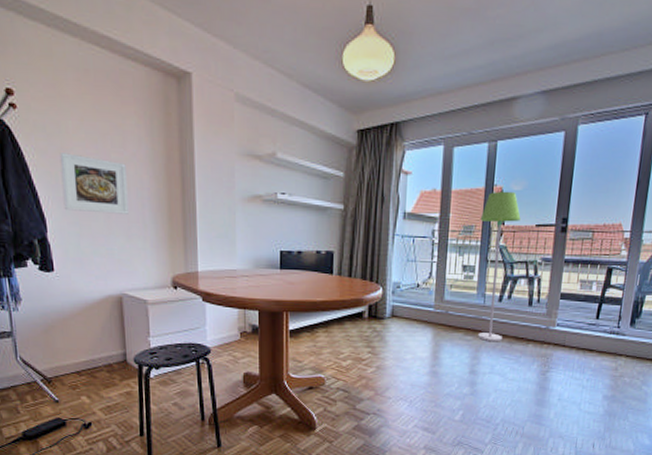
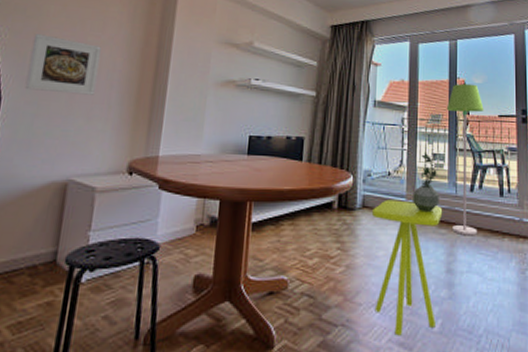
side table: none [401,309,470,423] -> present [372,199,443,336]
potted plant: none [440,265,467,321] -> present [413,153,439,213]

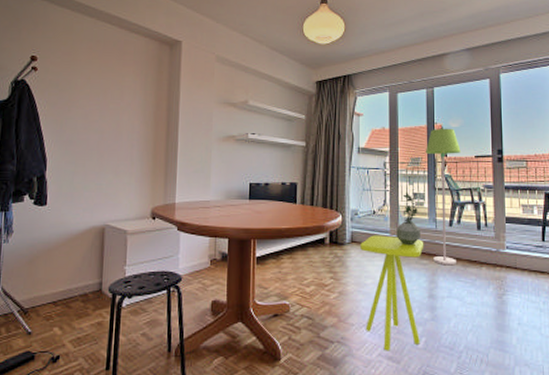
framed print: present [24,34,101,95] -> none [64,104,121,154]

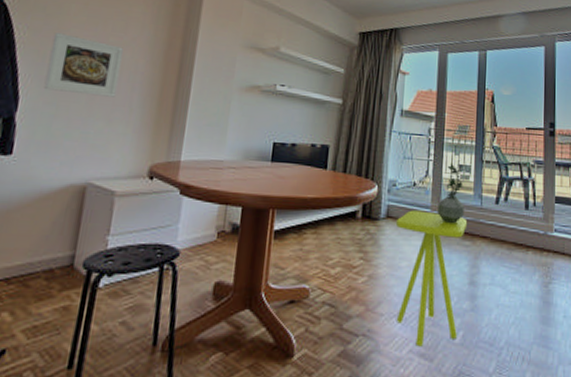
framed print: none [64,104,121,154] -> present [43,32,124,97]
floor lamp: present [425,128,461,266] -> none [474,94,512,249]

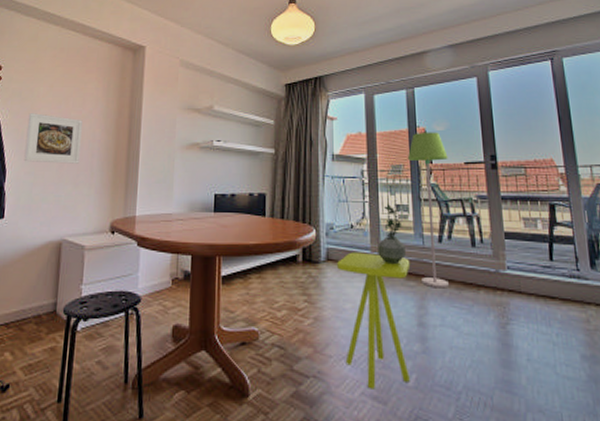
floor lamp: none [474,94,512,249] -> present [407,132,449,289]

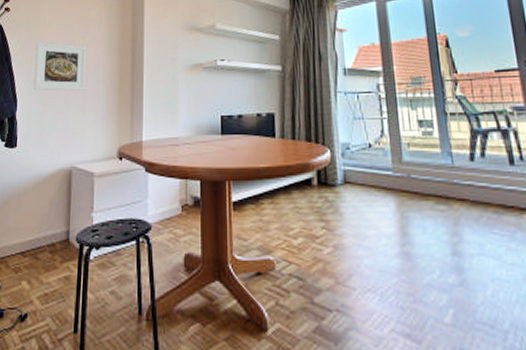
side table: present [337,252,411,389] -> none [356,174,447,326]
potted plant: present [377,204,406,265] -> none [400,120,433,187]
floor lamp: present [407,132,449,289] -> none [428,38,486,213]

